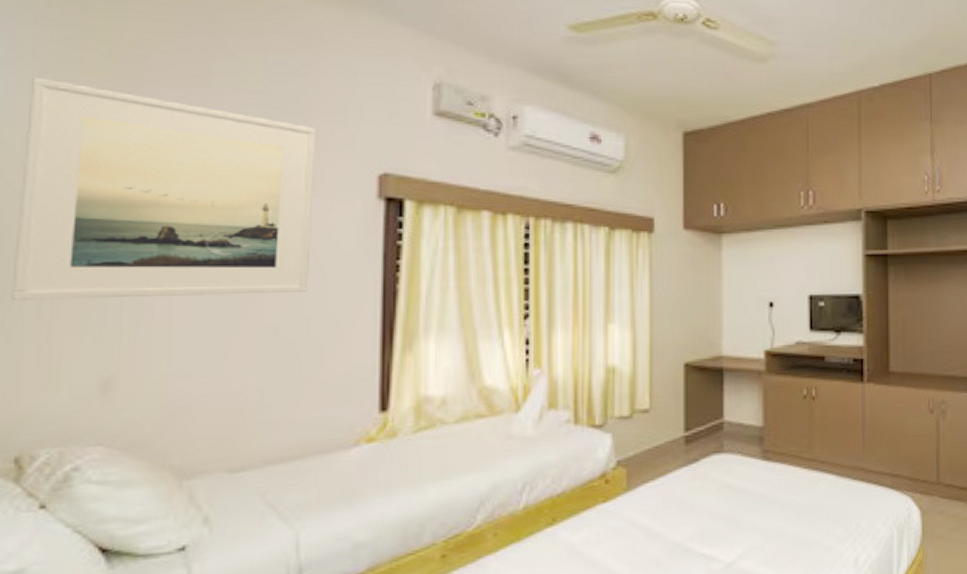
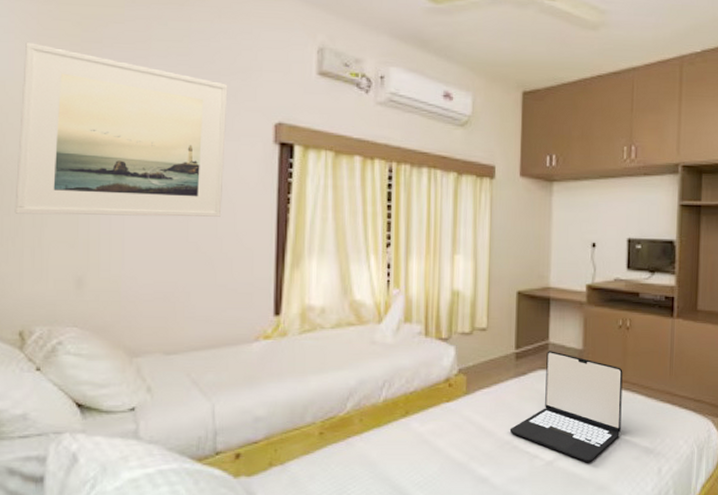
laptop: none [680,430,811,559] -> present [509,351,623,462]

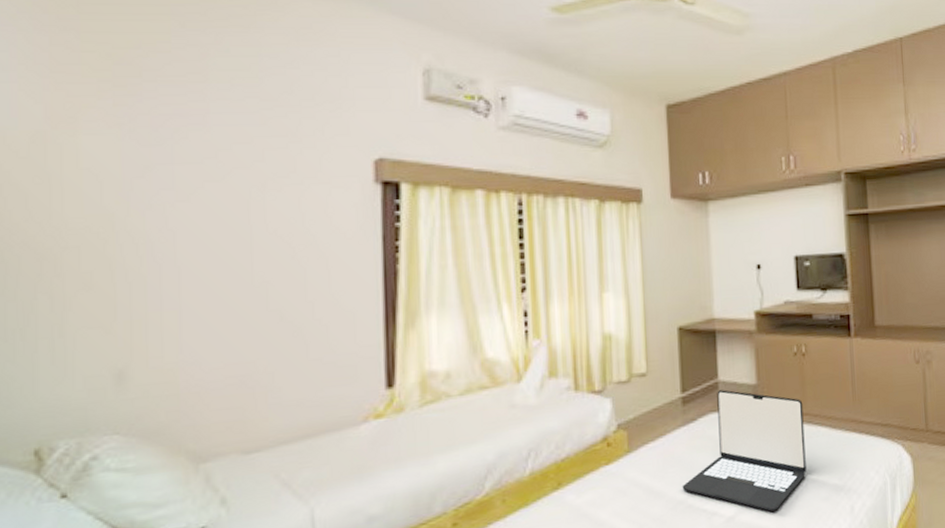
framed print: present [14,42,228,217] -> none [23,82,313,298]

